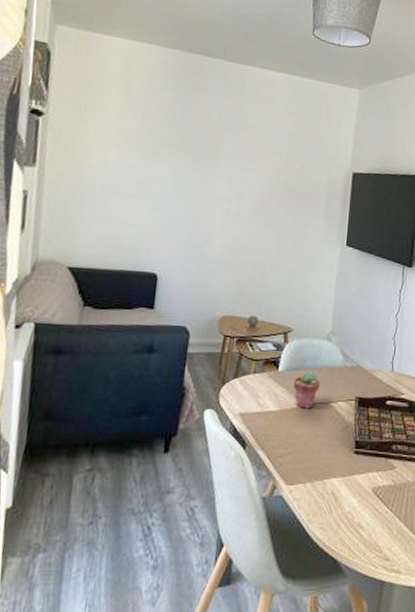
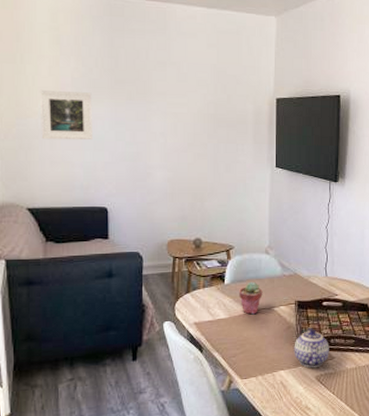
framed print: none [95,141,156,198] -> present [39,89,92,140]
teapot: none [349,429,391,478] -> present [294,327,329,368]

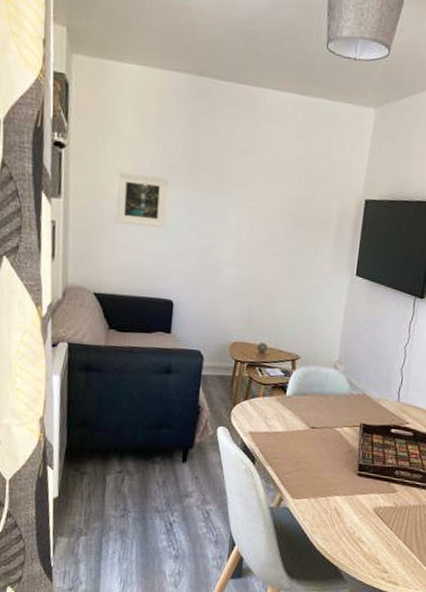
potted succulent: present [239,281,263,315] -> none [300,396,326,432]
teapot: present [294,327,329,368] -> none [352,454,393,499]

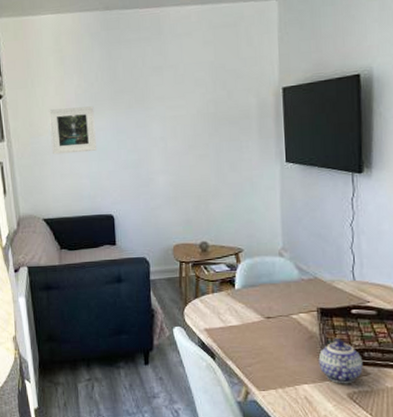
teapot: none [352,454,393,499] -> present [318,337,363,384]

